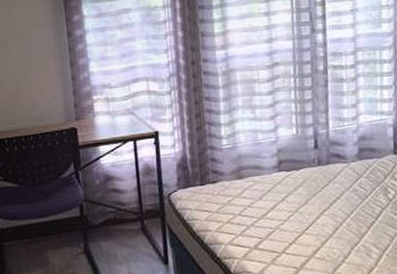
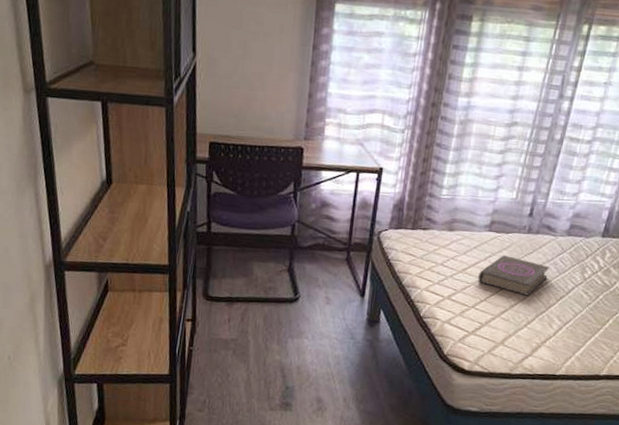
book: none [280,192,351,230] -> present [478,255,550,296]

